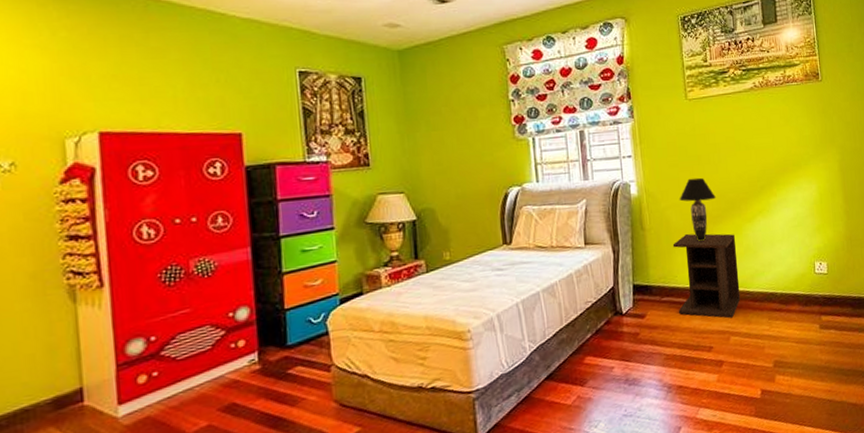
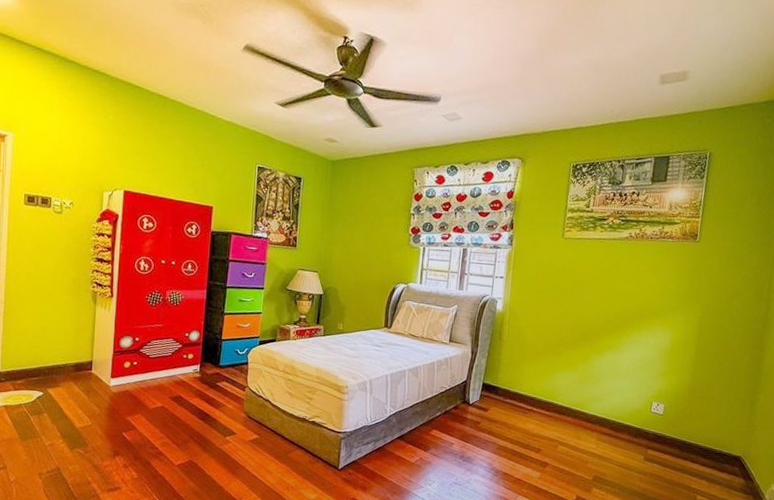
nightstand: present [672,233,741,318] -> none [517,351,582,431]
table lamp: present [679,177,717,241] -> none [537,306,572,361]

